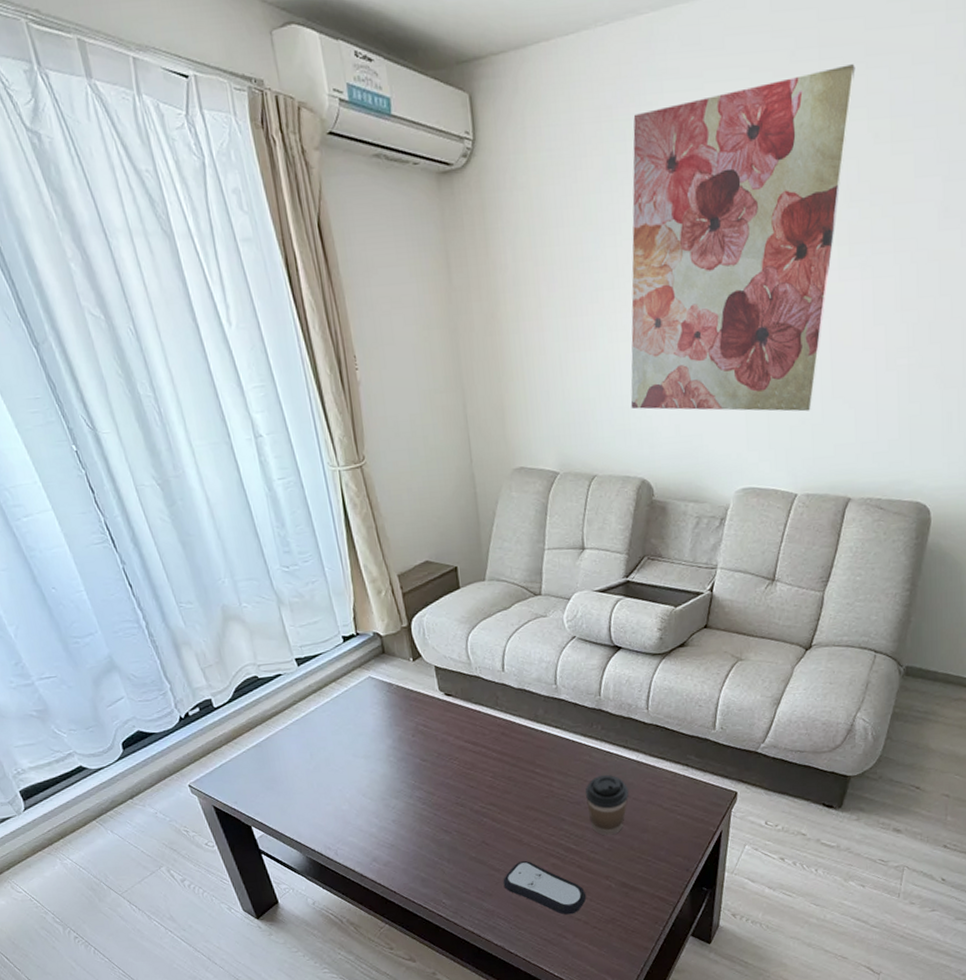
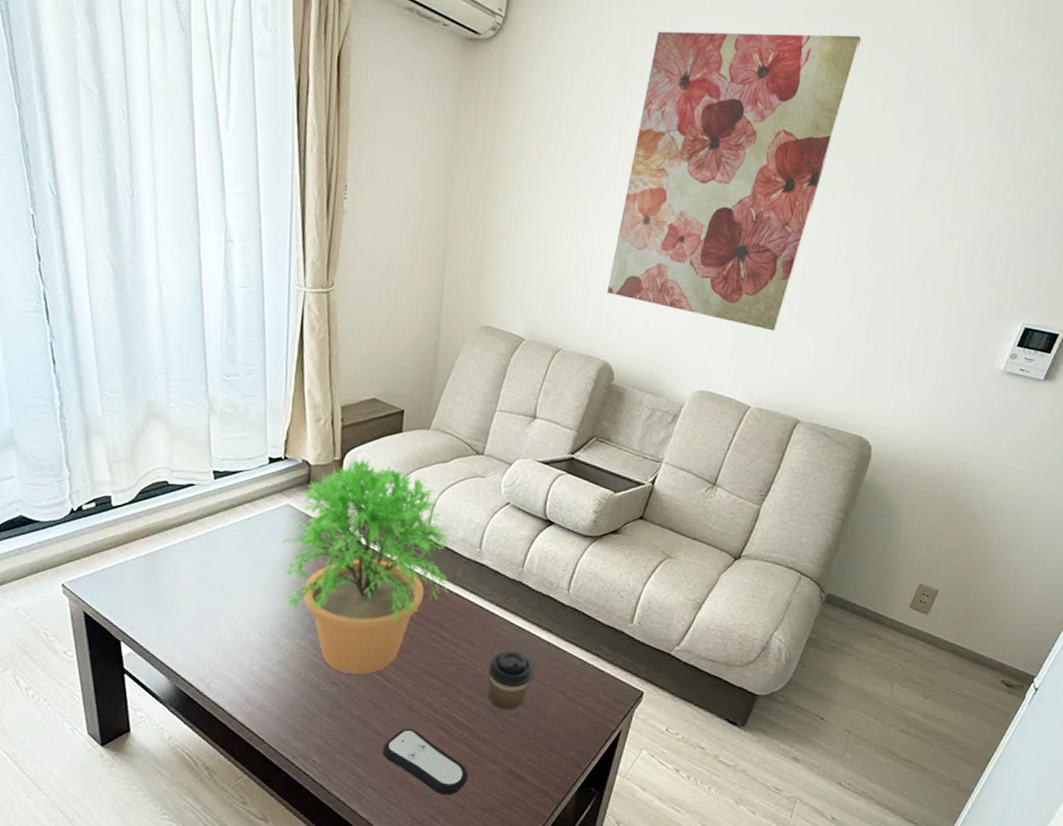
potted plant: none [370,621,535,822] -> present [280,459,453,675]

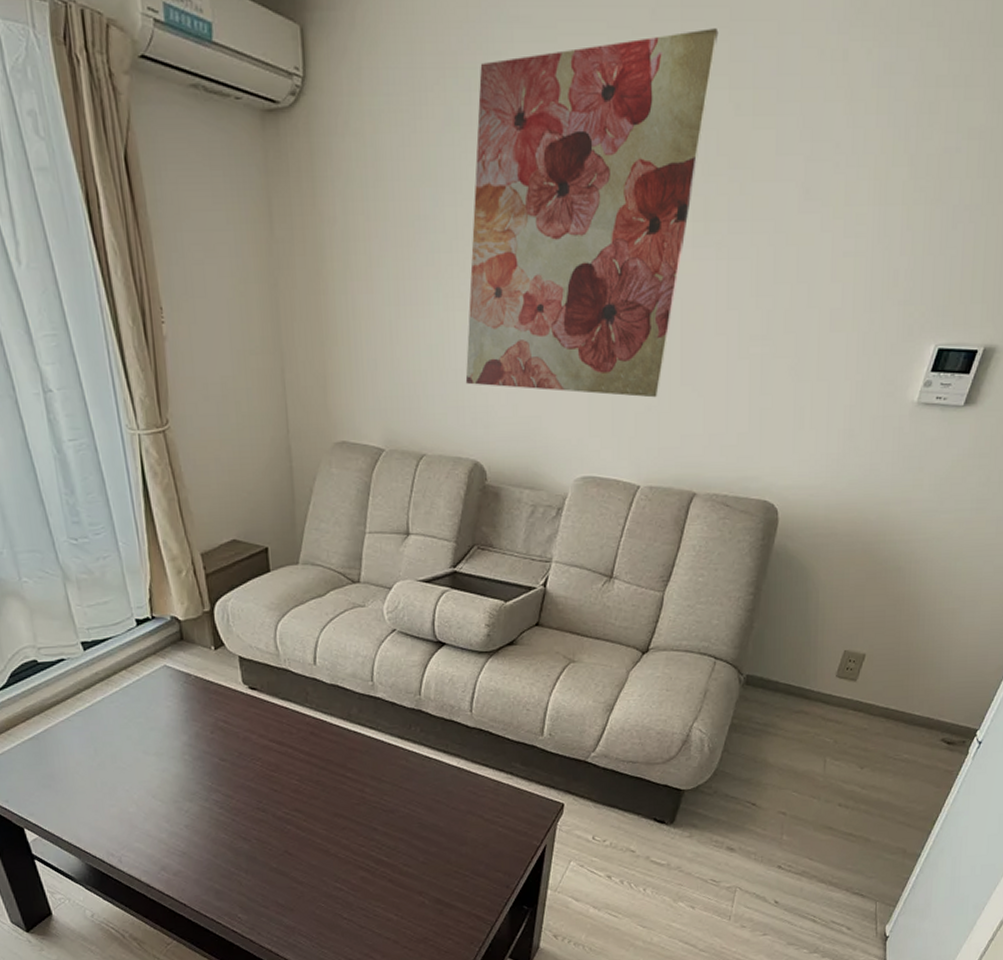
potted plant: present [280,459,453,675] -> none [164,606,347,828]
remote control: present [382,729,469,796] -> none [306,873,397,933]
coffee cup: present [488,650,534,716] -> none [400,781,448,848]

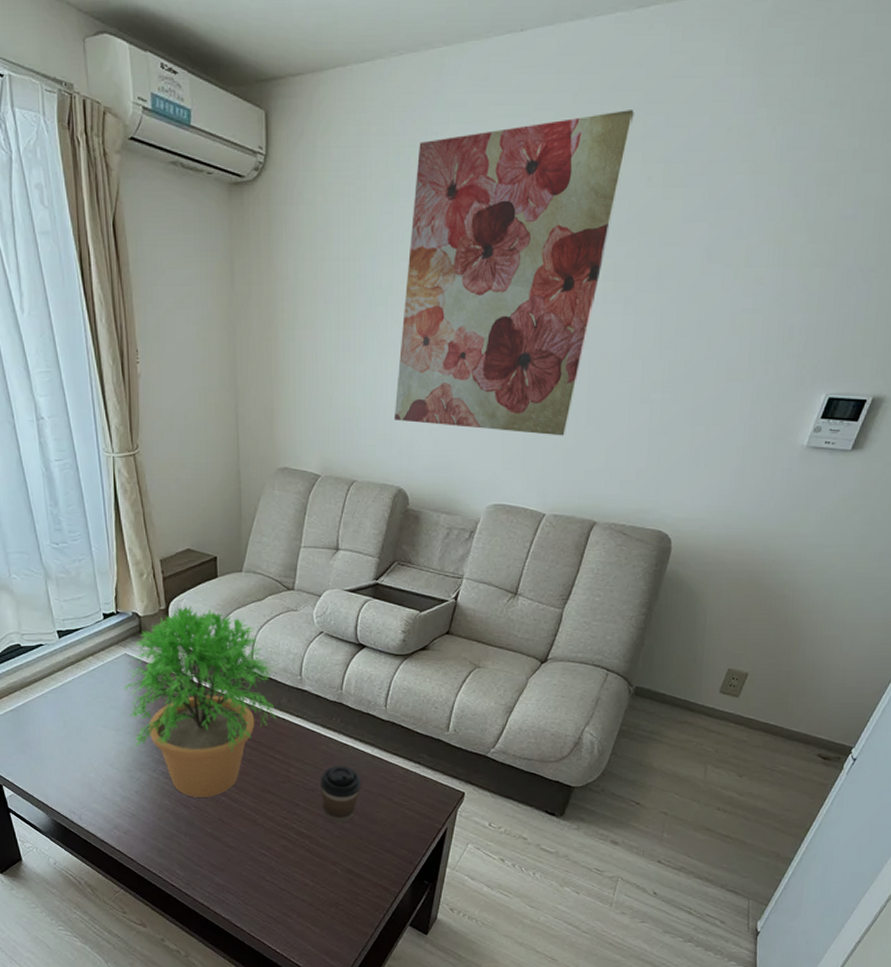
potted plant: none [164,606,347,828] -> present [123,606,277,797]
coffee cup: none [400,781,448,848] -> present [321,765,362,823]

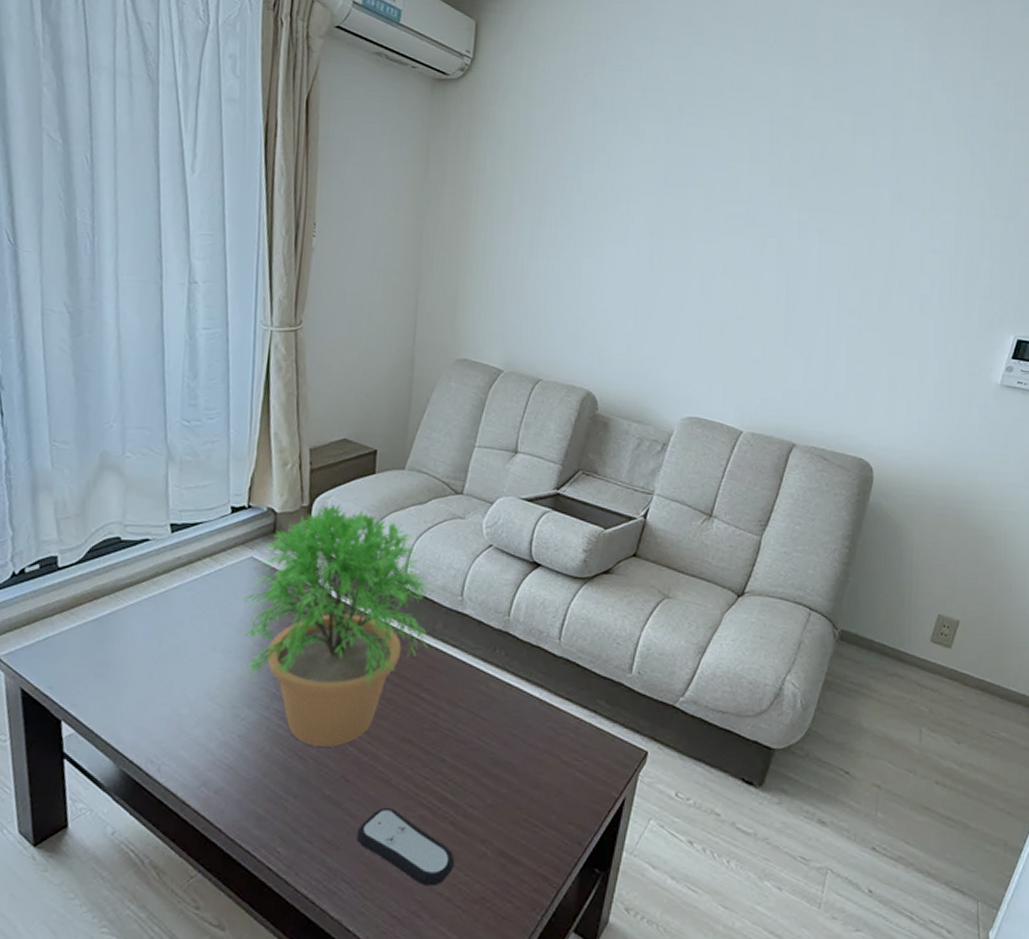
remote control: none [235,841,313,895] -> present [356,808,455,886]
coffee cup: present [321,765,362,823] -> none [474,710,526,788]
wall art: present [394,110,634,436] -> none [586,64,825,353]

